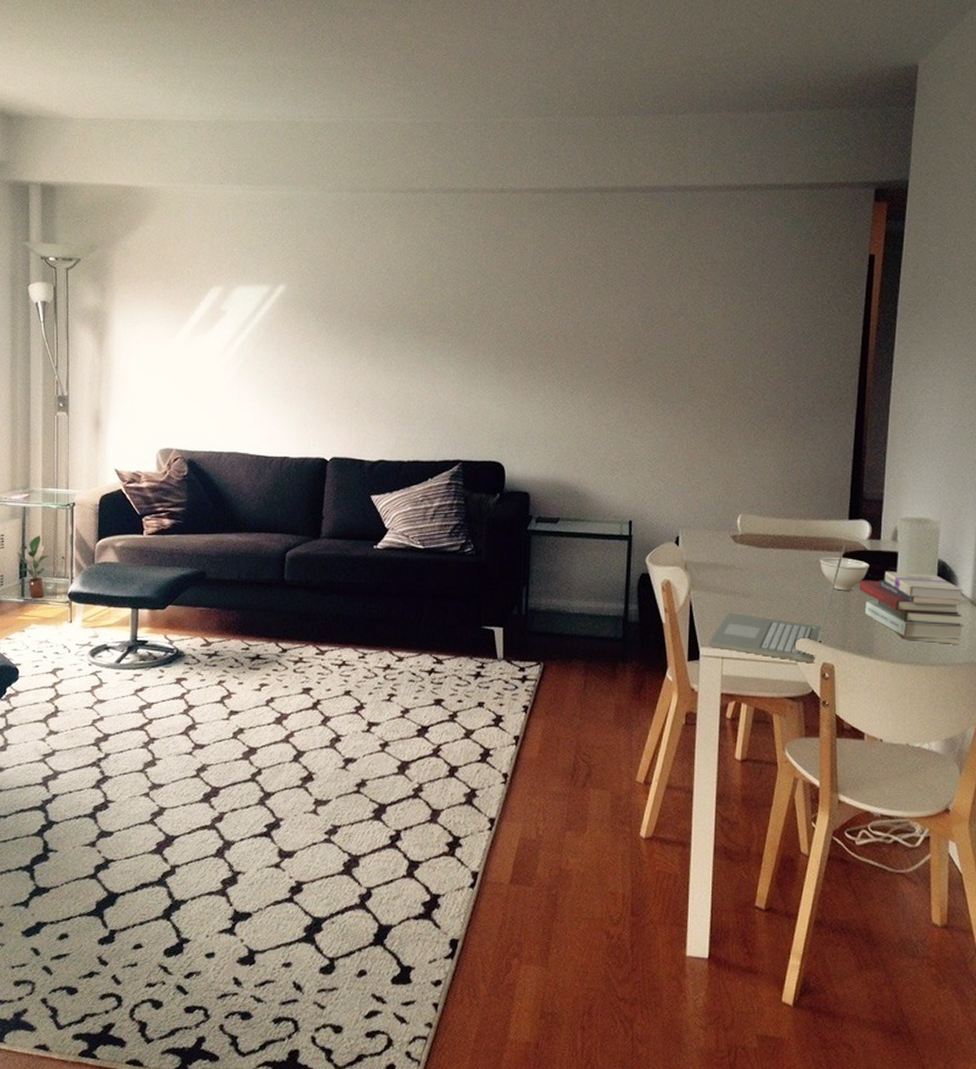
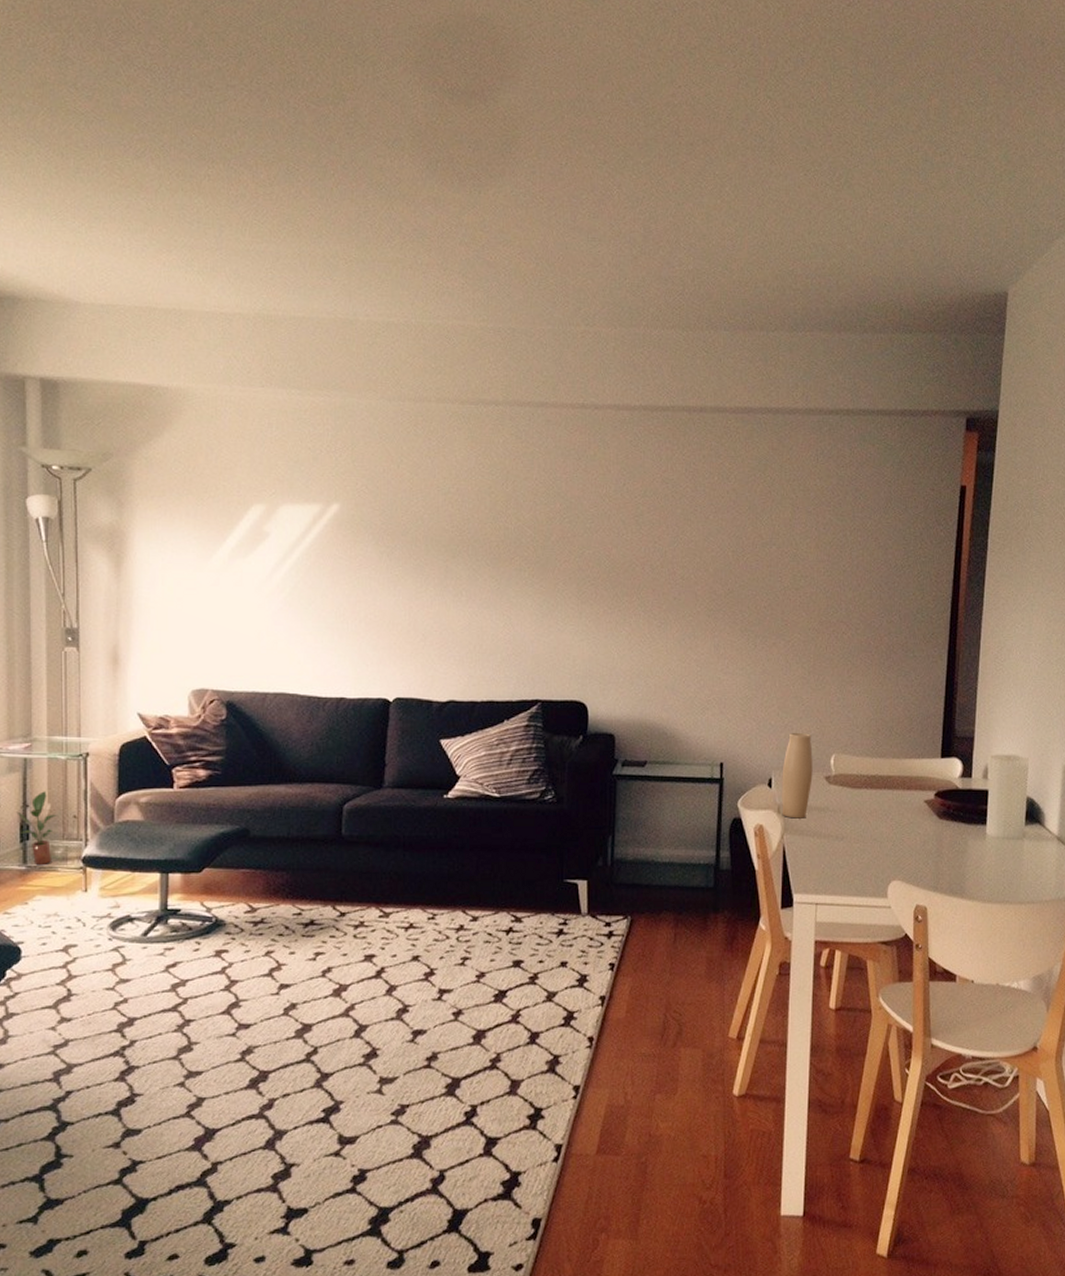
vase: none [689,493,719,575] -> present [782,732,813,819]
laptop: present [709,543,846,664] -> none [802,782,939,906]
bowl: present [819,556,870,591] -> none [912,796,961,831]
books: present [859,571,965,644] -> none [951,809,1052,882]

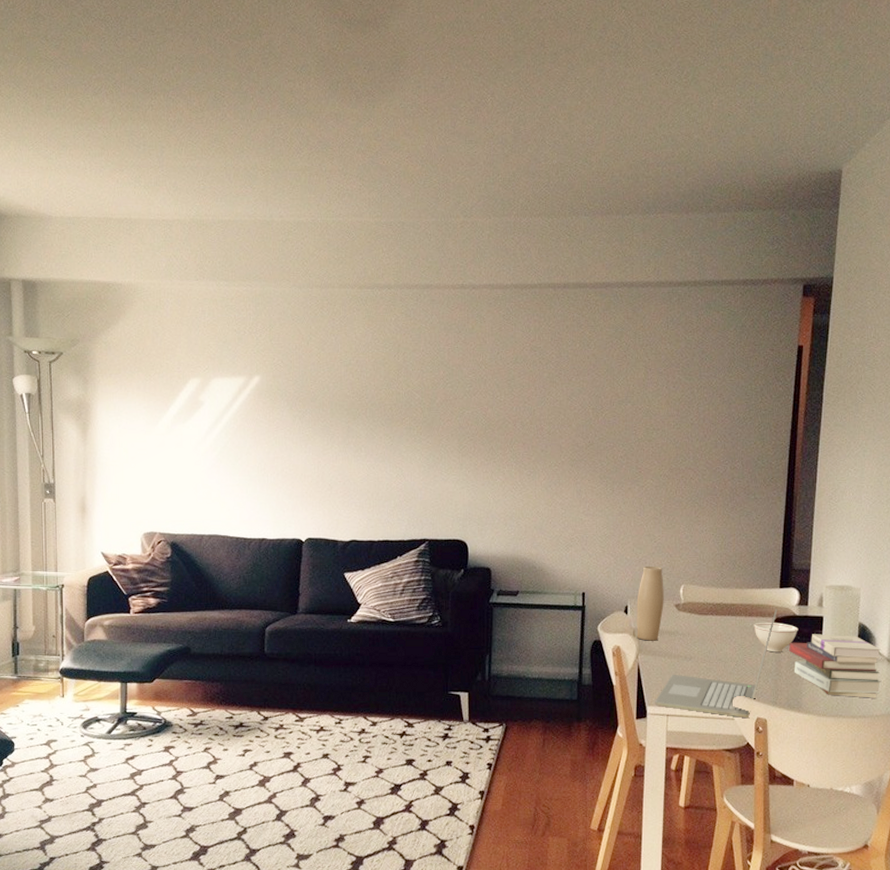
potted plant: present [16,791,58,866] -> none [9,616,41,676]
laptop: none [802,782,939,906] -> present [655,609,778,719]
bowl: none [912,796,961,831] -> present [754,622,798,652]
books: none [951,809,1052,882] -> present [789,634,882,698]

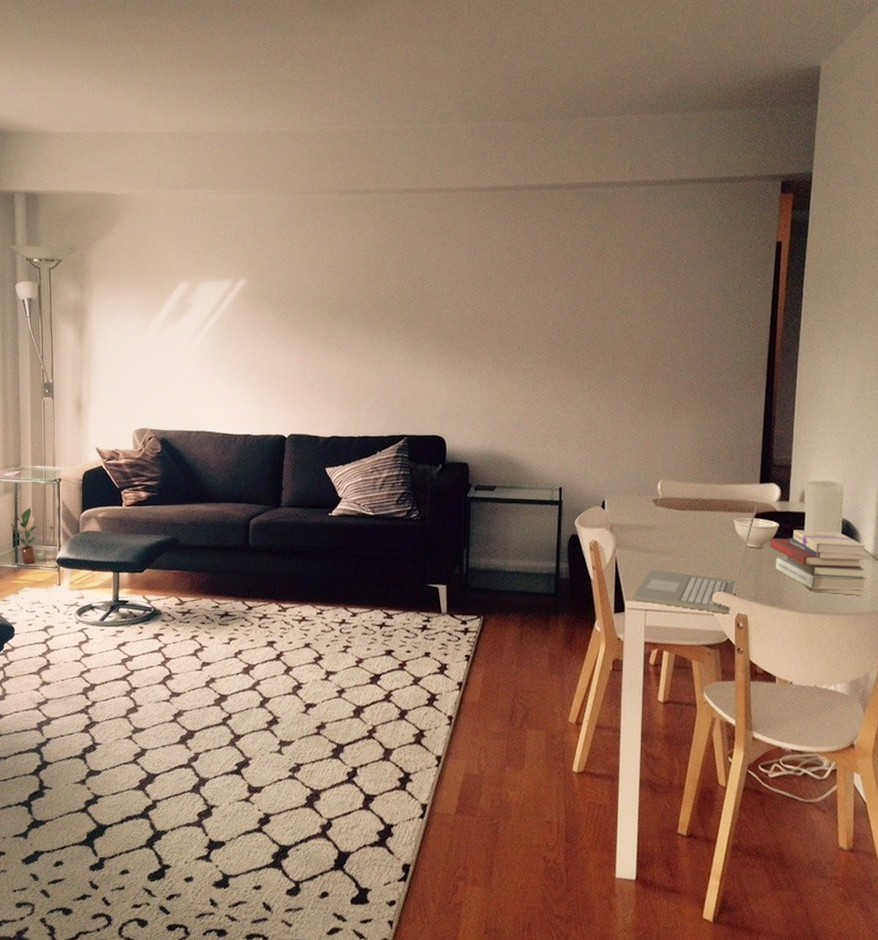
potted plant: none [9,616,41,676] -> present [10,508,40,565]
vase: present [636,565,664,641] -> none [614,461,642,536]

